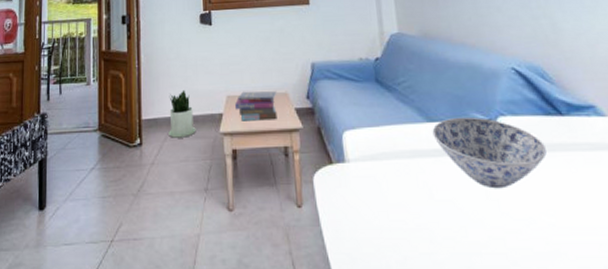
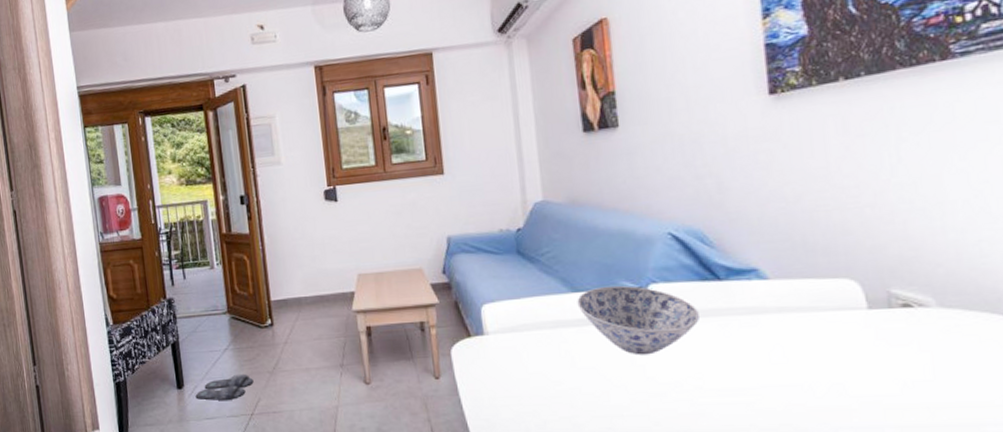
slippers: none [56,197,117,224] -> present [195,375,254,400]
planter: present [168,89,196,138] -> none [297,269,328,318]
books: present [235,91,277,121] -> none [367,267,412,299]

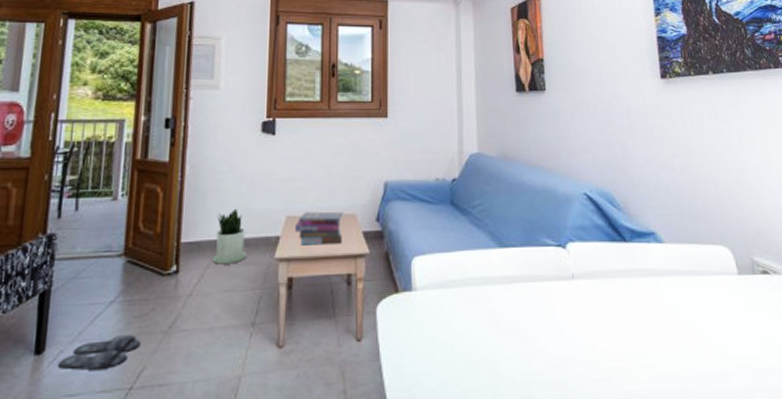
planter: none [297,269,328,318] -> present [213,208,247,265]
books: none [367,267,412,299] -> present [295,211,344,246]
bowl: present [577,285,701,355] -> none [503,242,610,316]

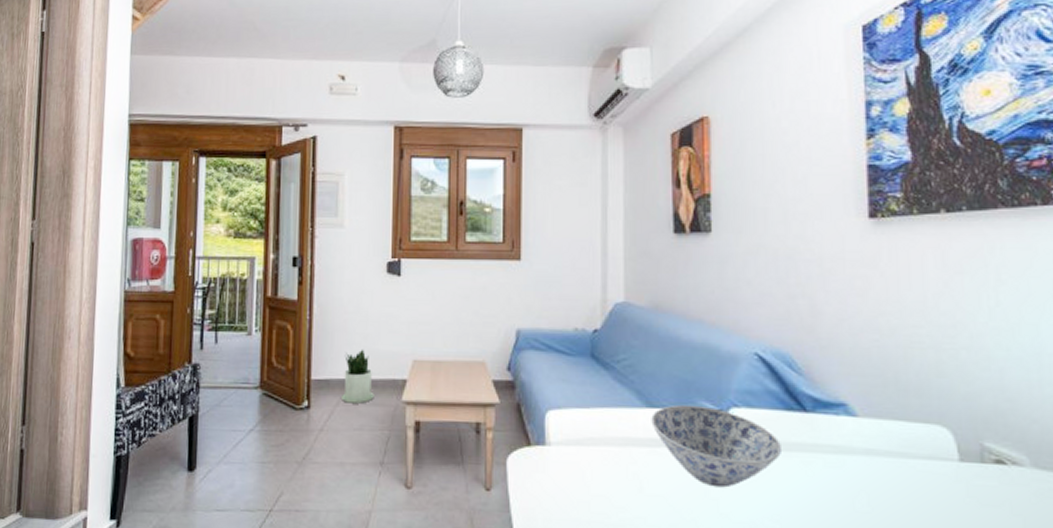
slippers: present [57,335,141,370] -> none [207,462,278,491]
books: present [295,211,344,246] -> none [422,356,473,391]
bowl: none [503,242,610,316] -> present [651,404,783,488]

